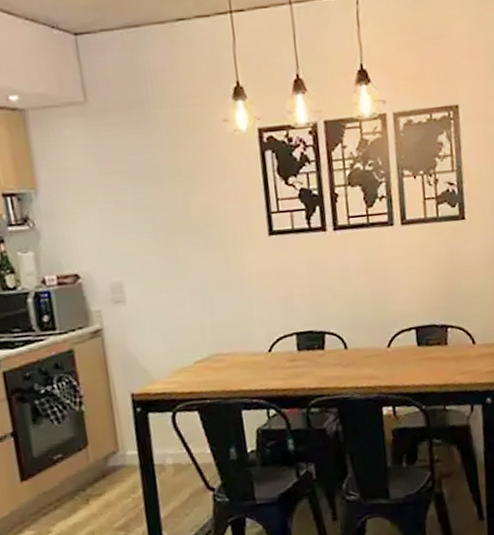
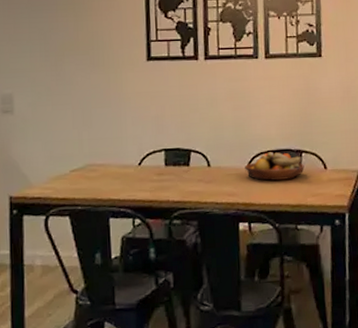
fruit bowl: none [385,329,451,361] -> present [245,152,305,181]

